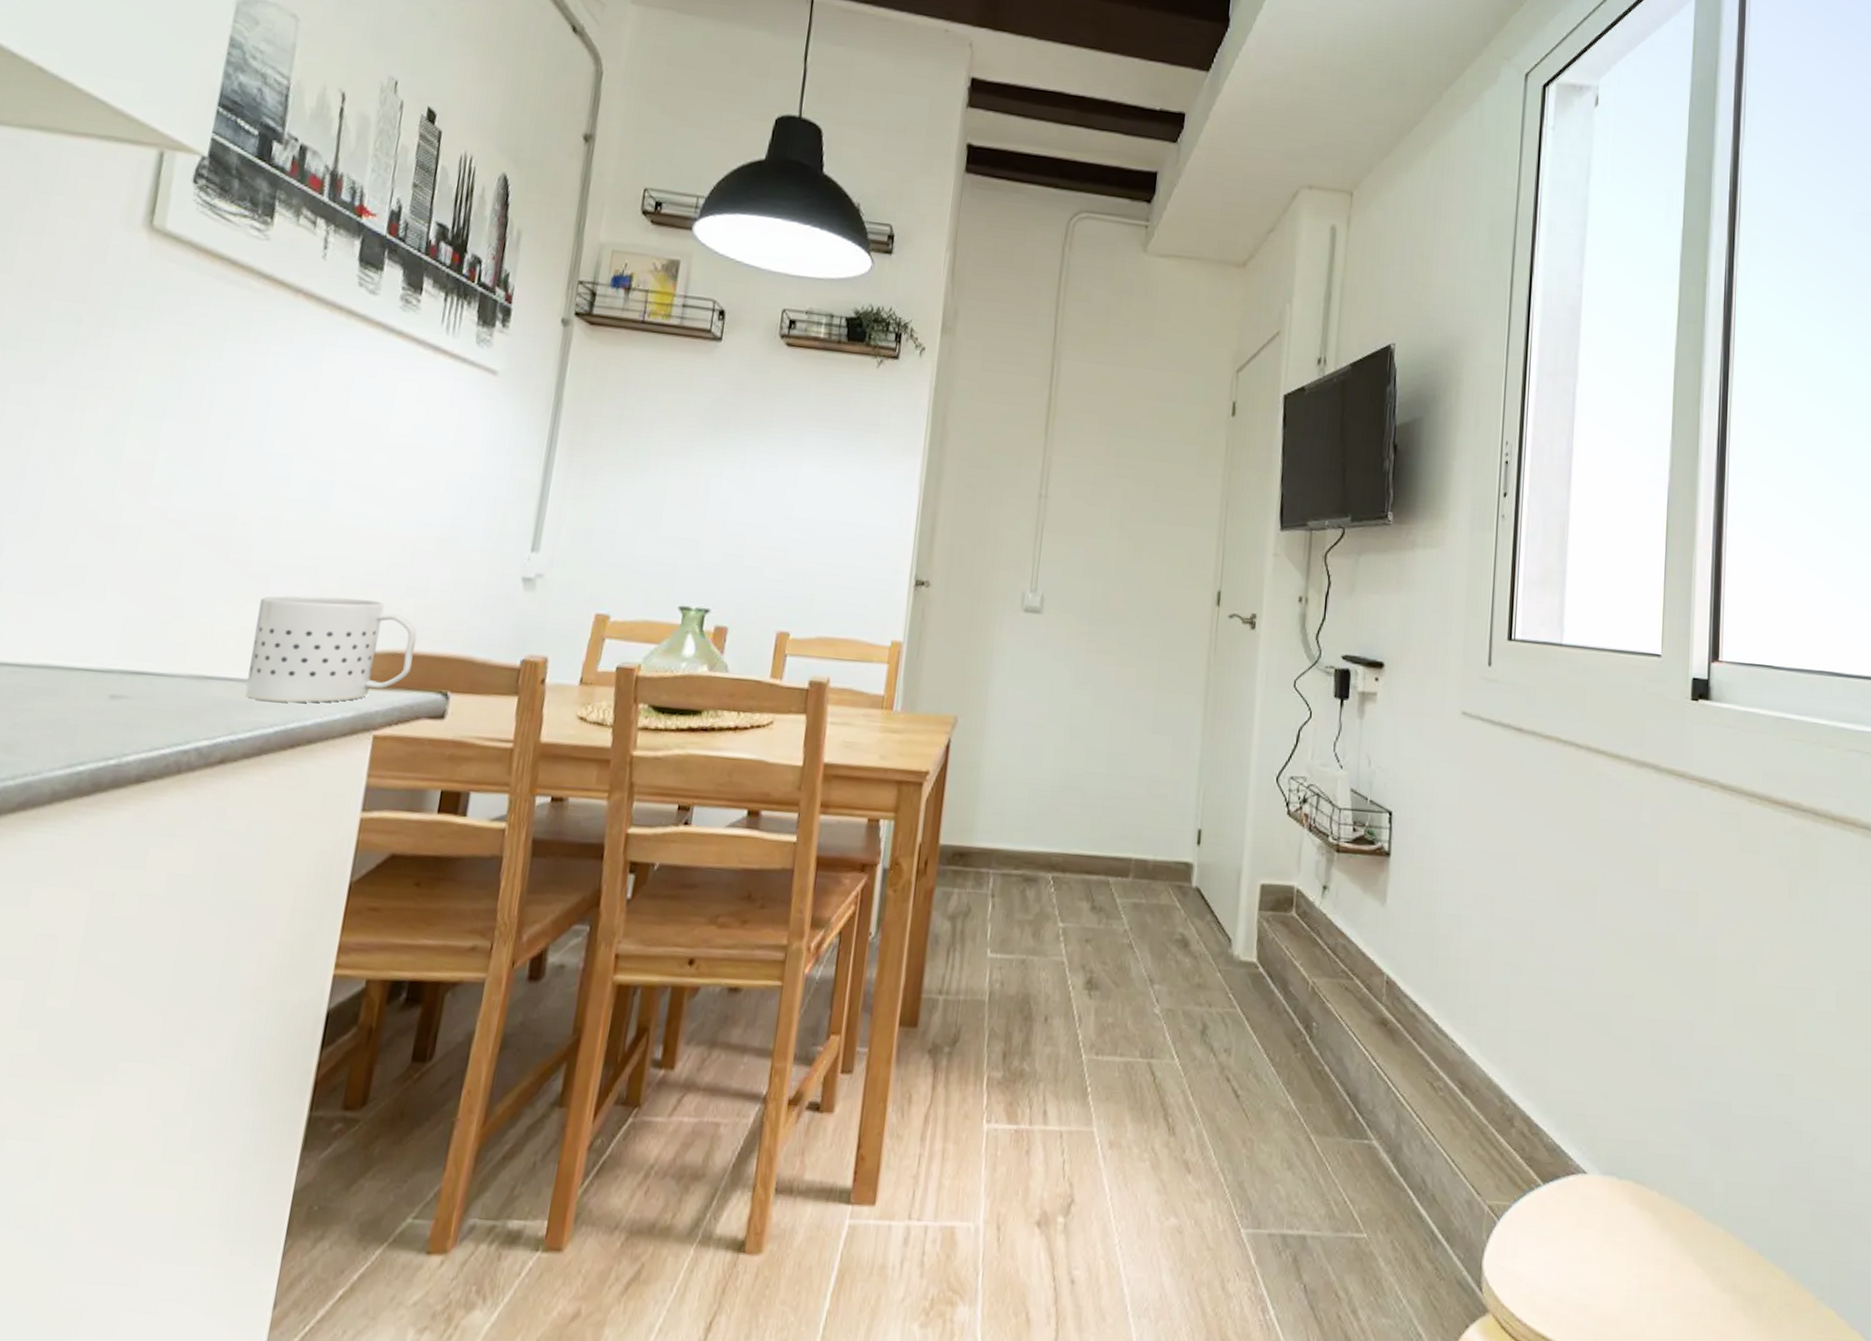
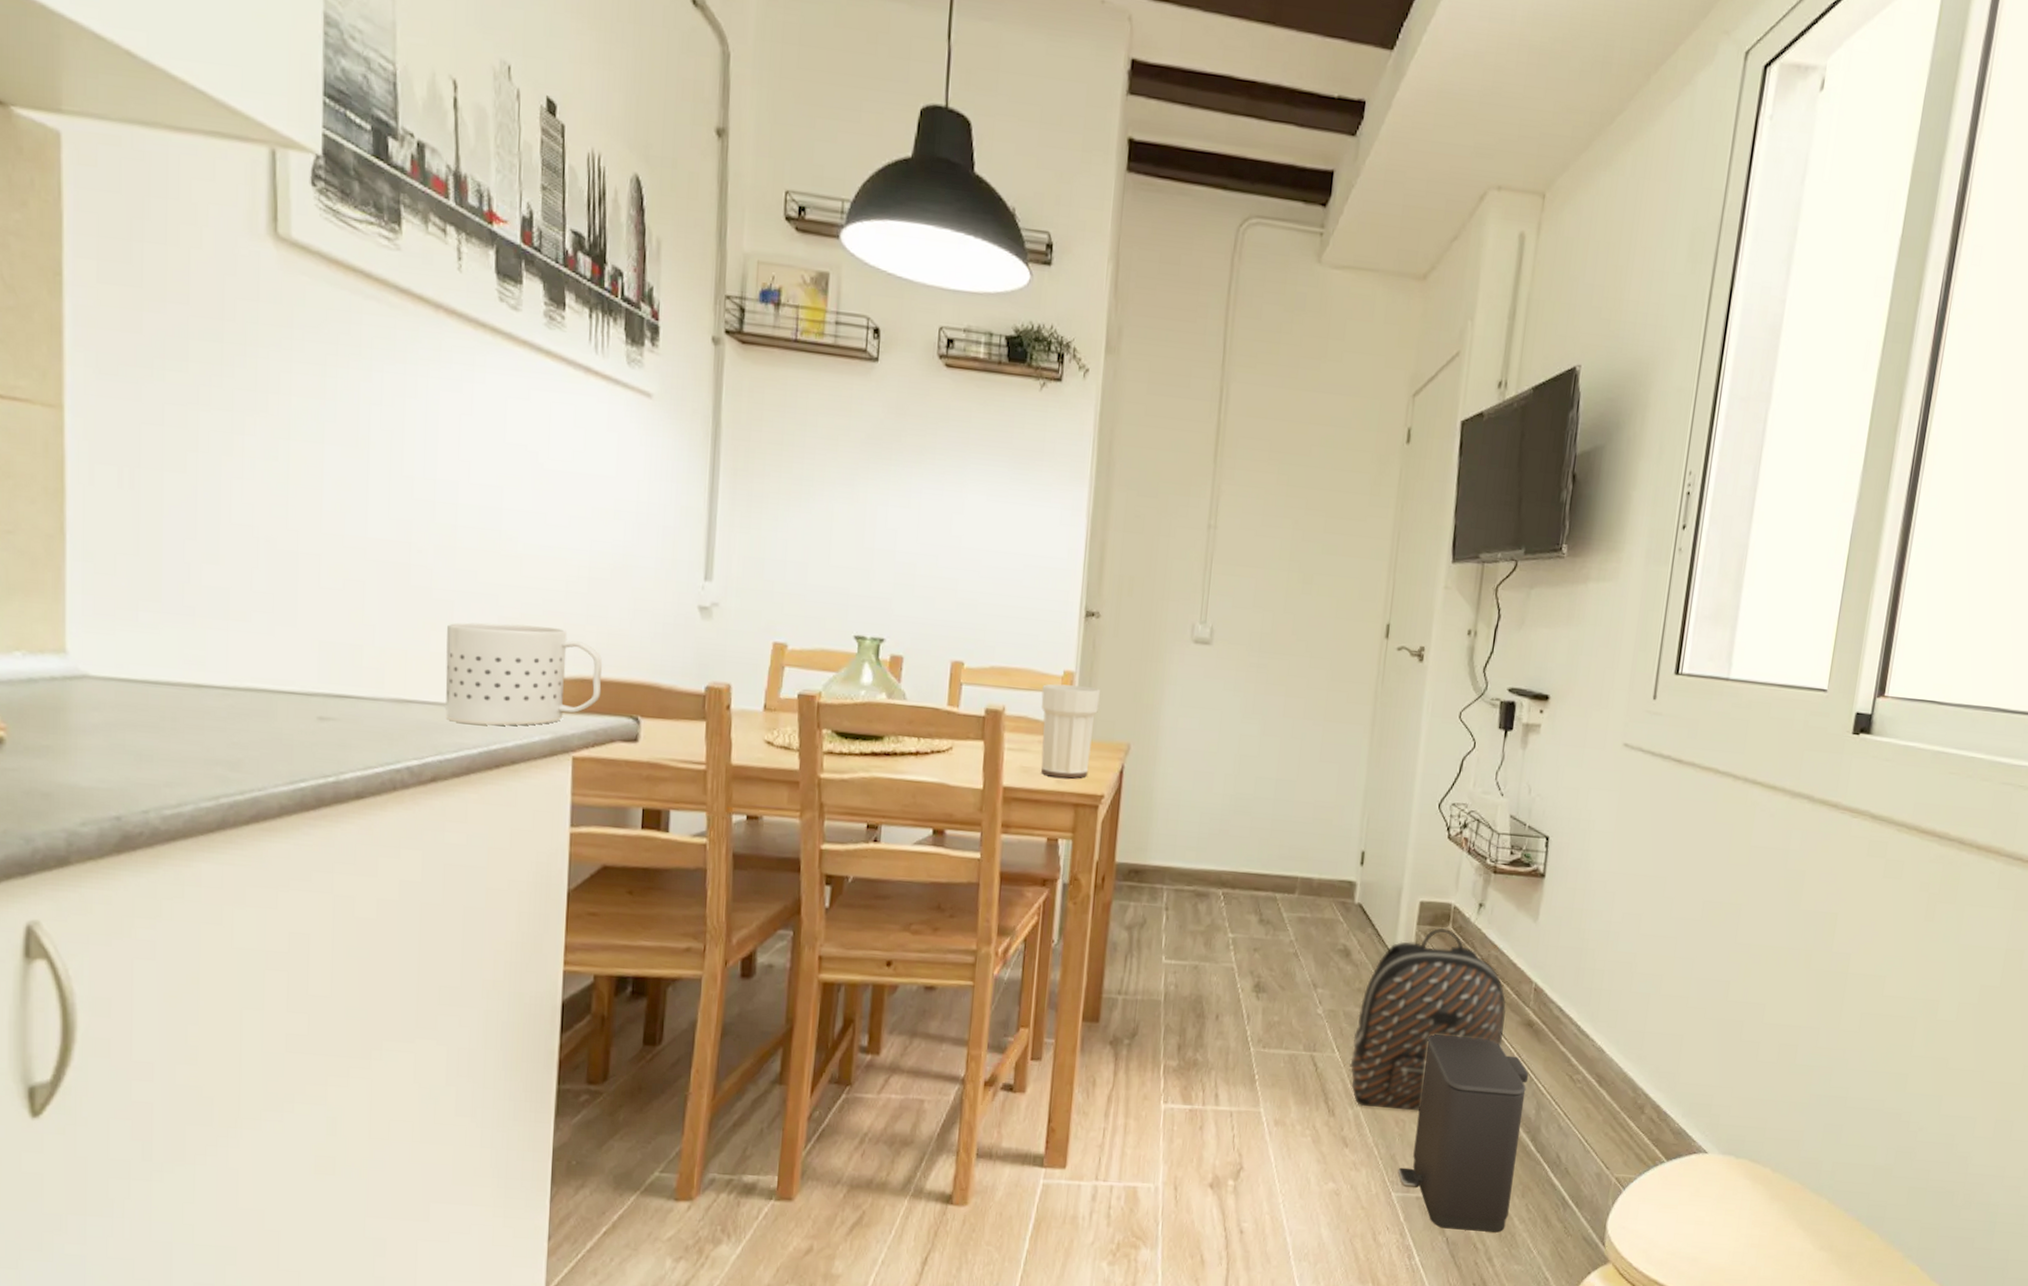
cup: none [864,654,928,754] -> present [1040,683,1100,779]
backpack: none [1189,913,1357,1128] -> present [1348,927,1507,1111]
pedal bin: none [1247,1035,1385,1277] -> present [1397,1034,1528,1233]

